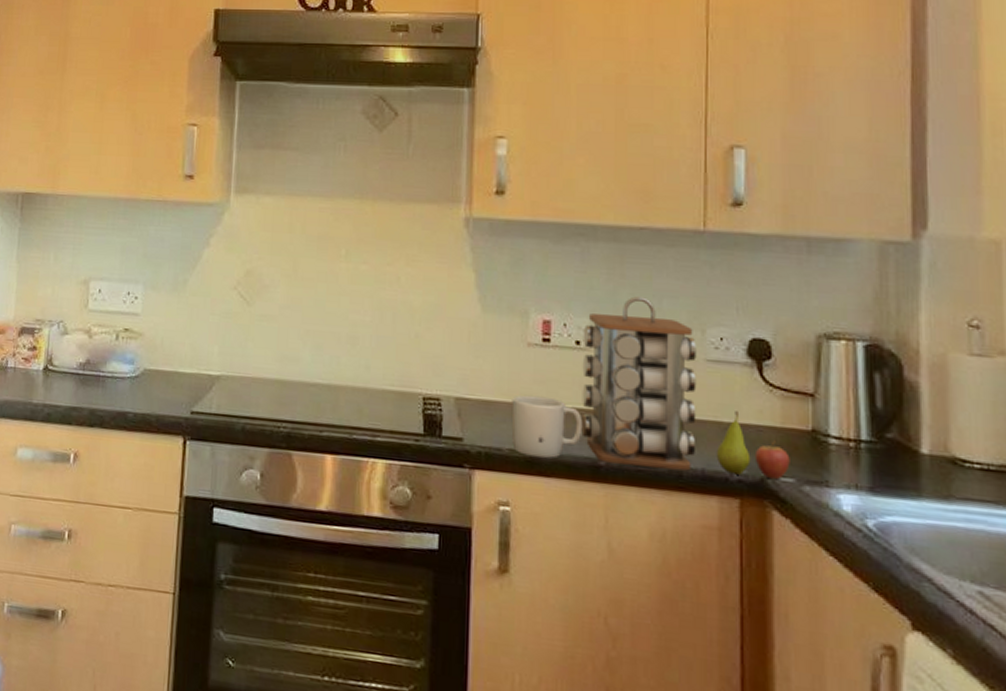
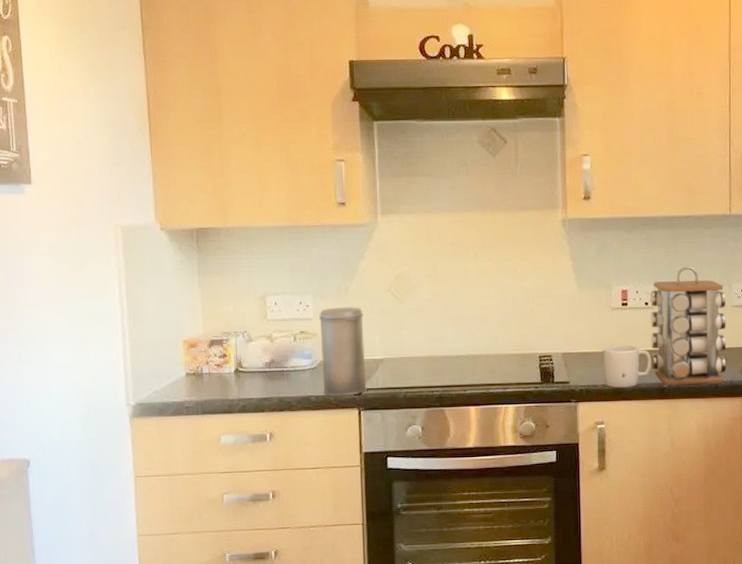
canister: none [143,303,202,420] -> present [319,307,367,397]

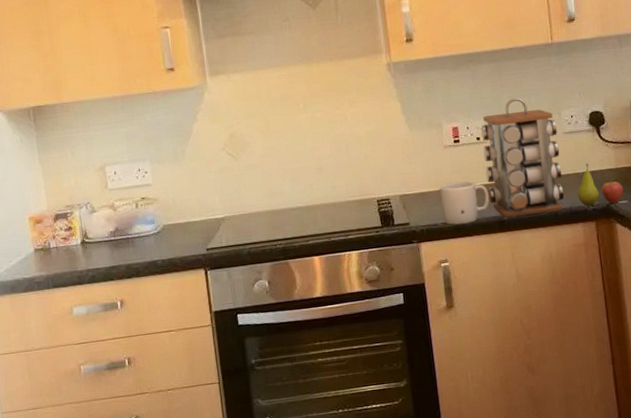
canister: present [319,307,367,397] -> none [158,168,211,260]

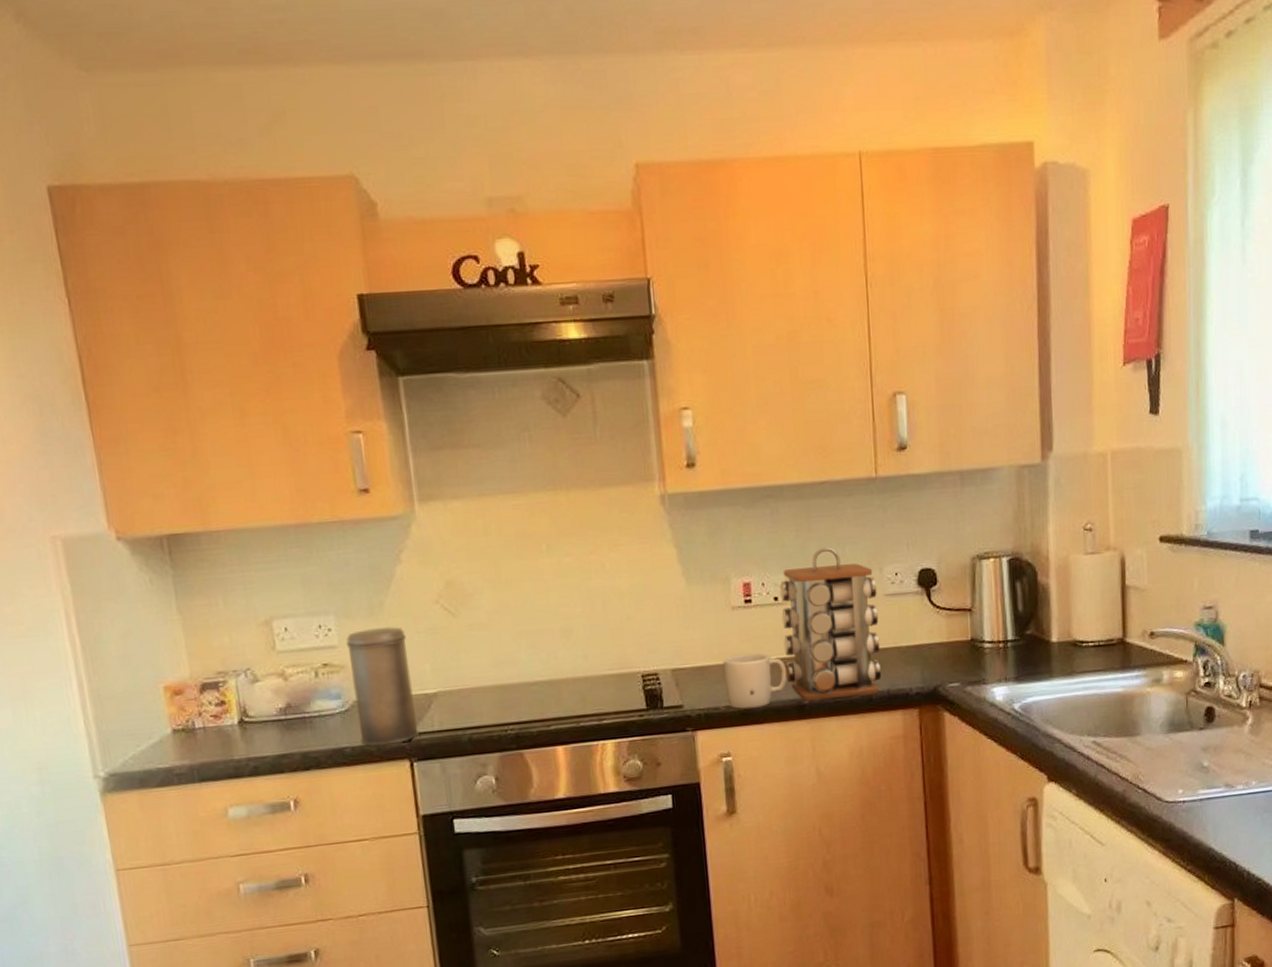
canister: none [158,168,211,260] -> present [346,627,419,747]
fruit: present [577,163,600,206] -> none [897,635,926,689]
fruit: present [601,177,624,204] -> none [928,653,956,687]

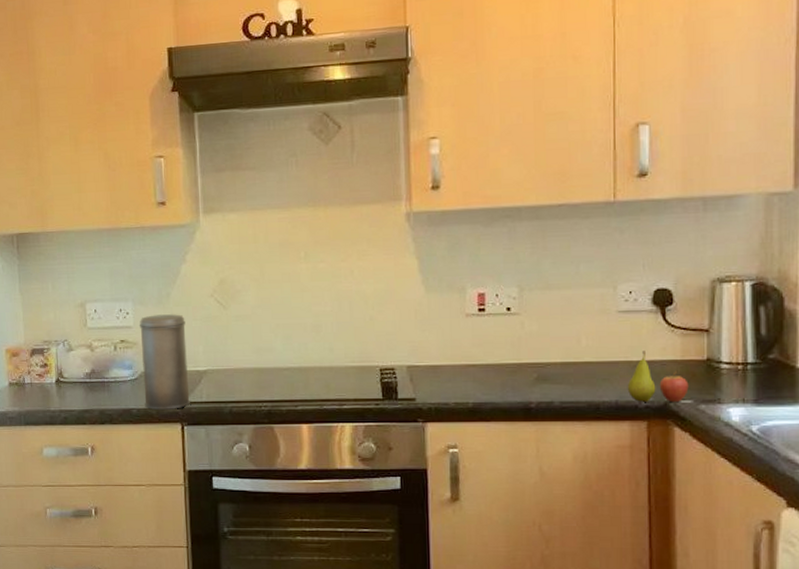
mug: present [723,652,788,709] -> none [455,357,516,406]
spice rack: present [779,547,881,701] -> none [512,264,610,406]
fruit: none [897,635,926,689] -> present [627,351,656,402]
fruit: none [928,653,956,687] -> present [659,370,689,403]

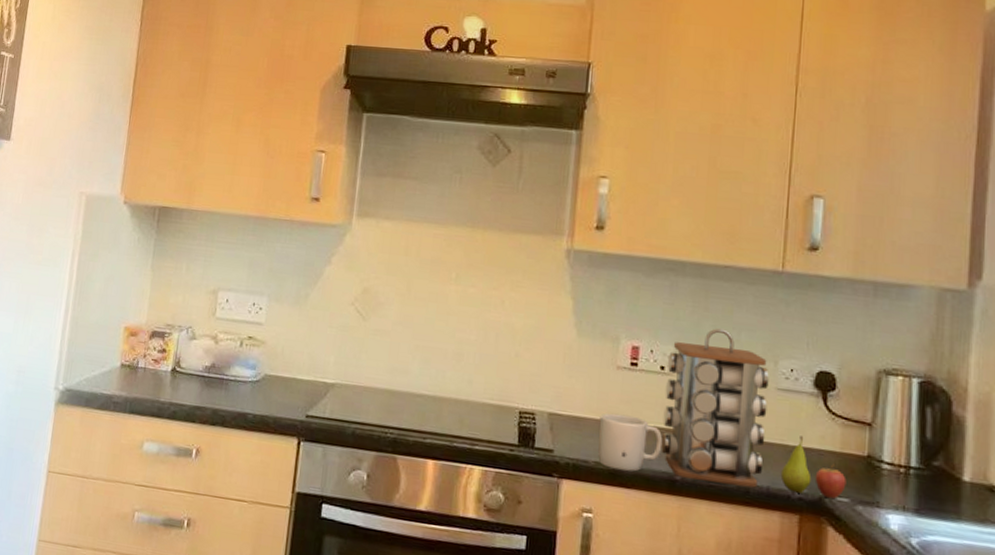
canister: present [140,314,190,411] -> none [262,314,321,422]
mug: none [455,357,516,406] -> present [598,413,663,472]
spice rack: none [512,264,610,406] -> present [661,328,769,488]

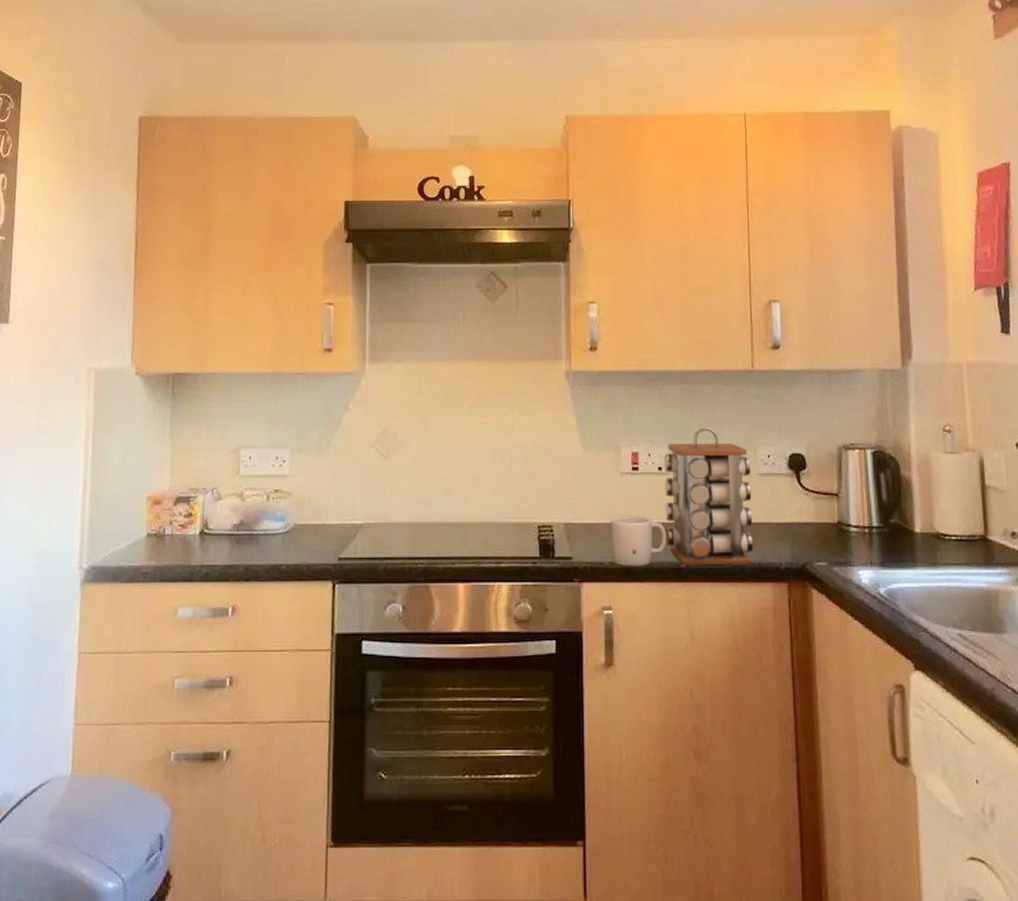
fruit: present [780,436,812,494] -> none [768,513,795,563]
fruit: present [815,463,847,499] -> none [797,533,823,565]

